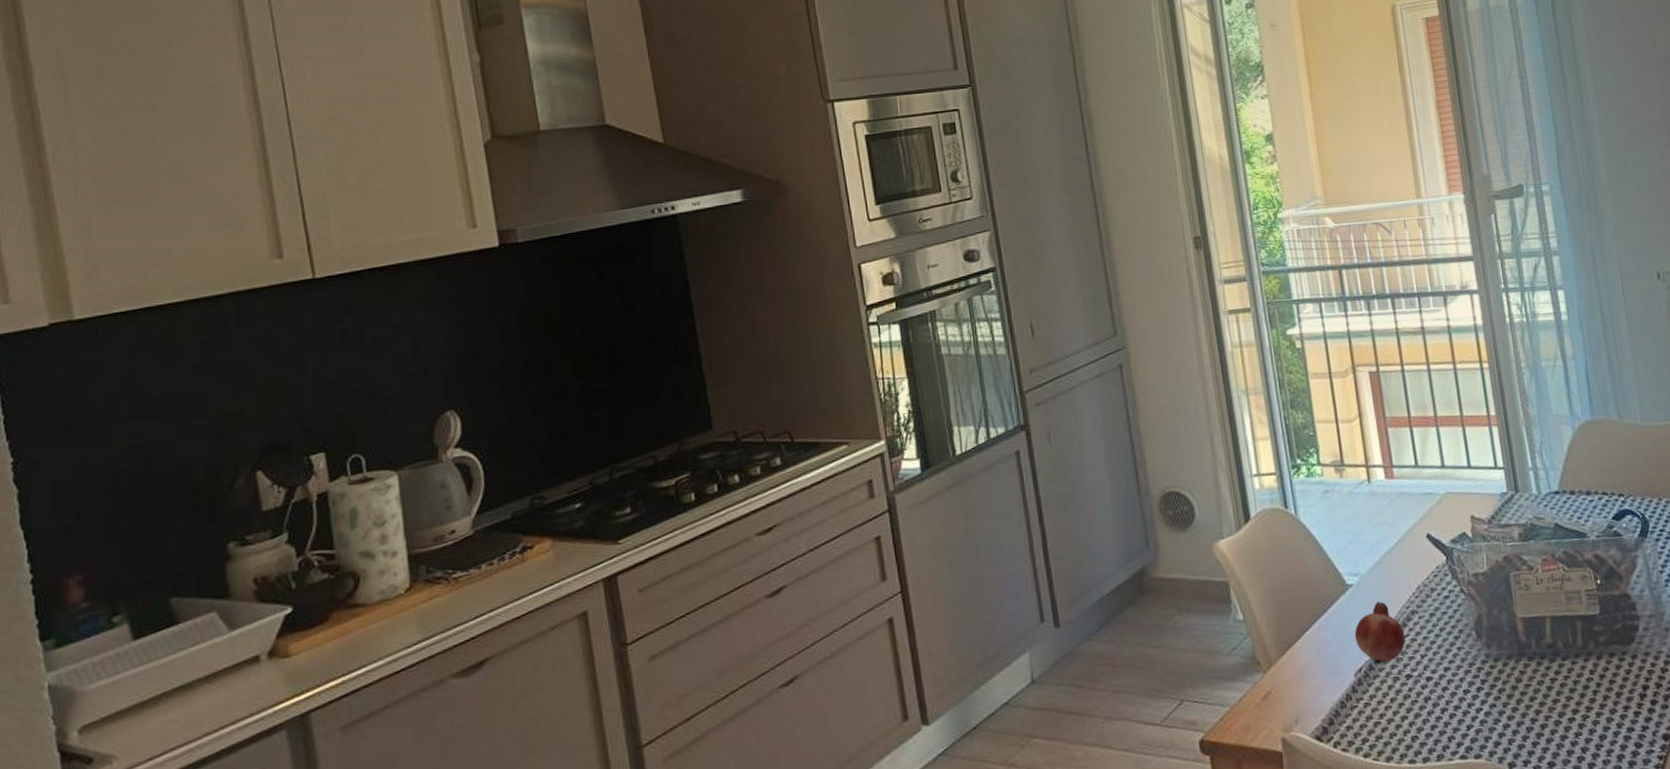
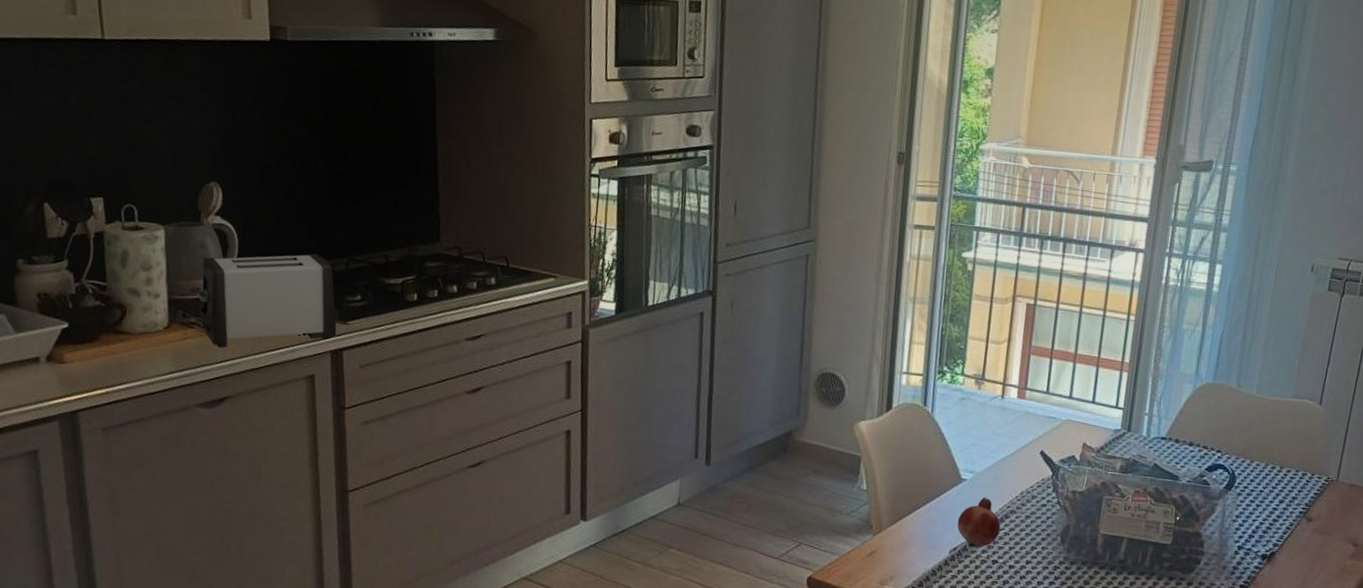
toaster: none [441,469,608,600] -> present [197,253,339,347]

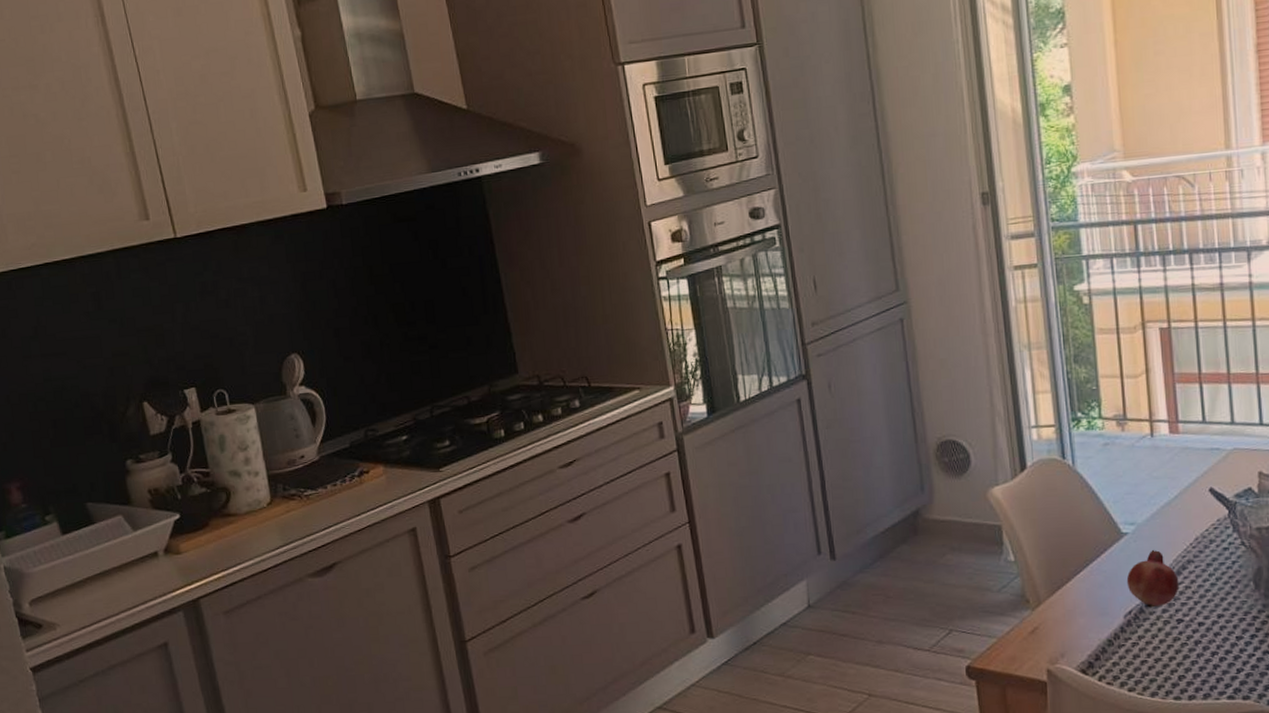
toaster: present [197,253,339,347] -> none [293,406,431,514]

